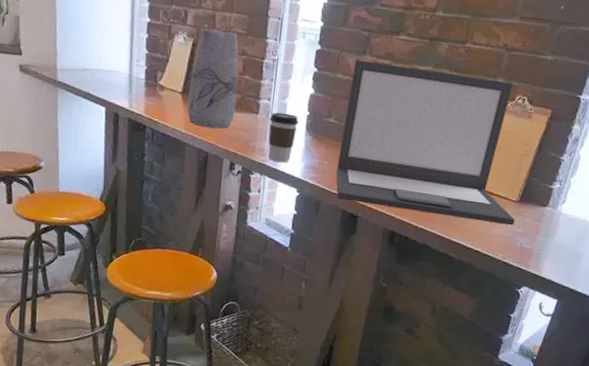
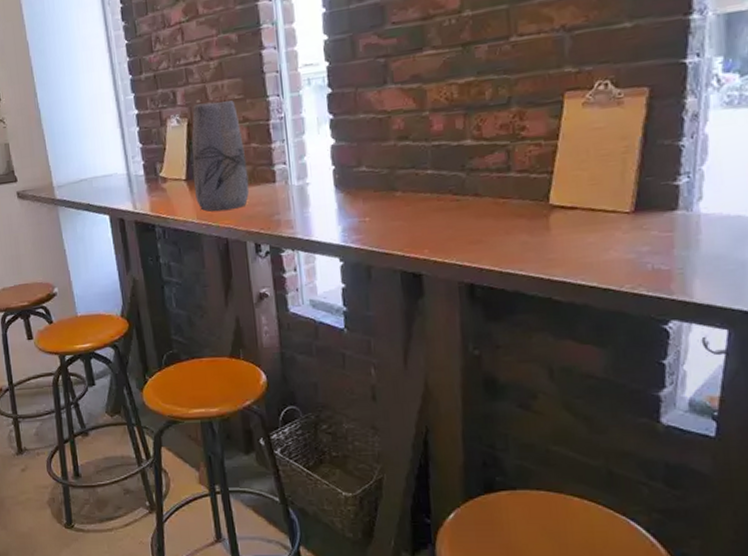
coffee cup: present [268,112,299,163] -> none [289,173,325,232]
laptop: present [336,59,515,226] -> none [375,68,636,259]

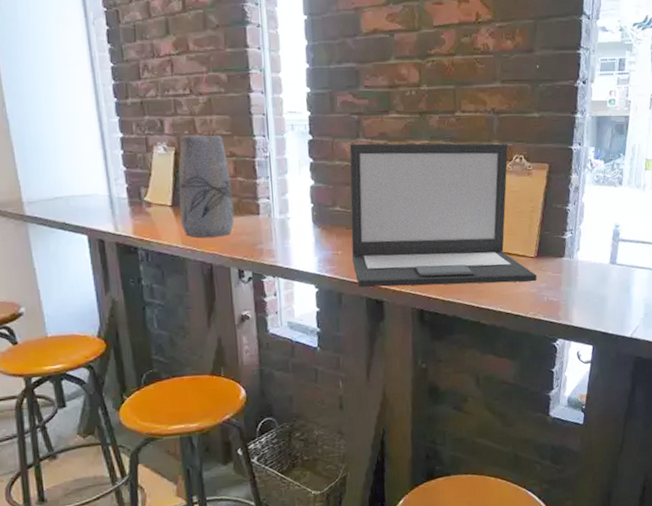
laptop: none [375,68,636,259] -> present [349,143,537,287]

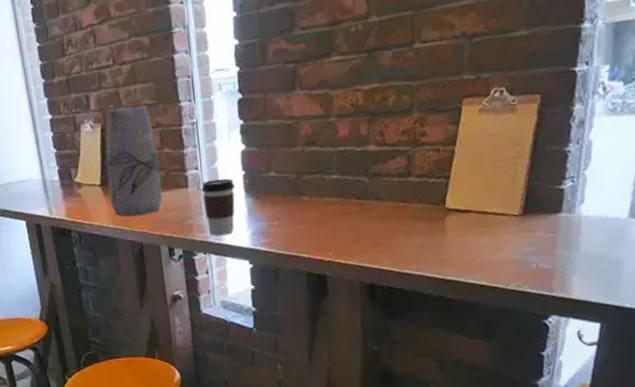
coffee cup: none [272,209,304,261] -> present [201,178,235,236]
laptop: present [349,143,537,287] -> none [284,75,522,261]

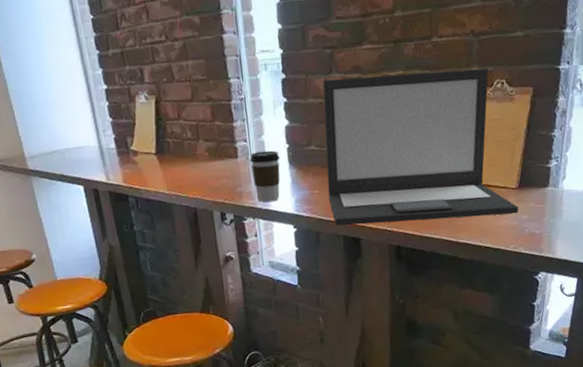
vase: present [105,105,163,217] -> none [159,80,215,184]
laptop: none [284,75,522,261] -> present [322,69,518,226]

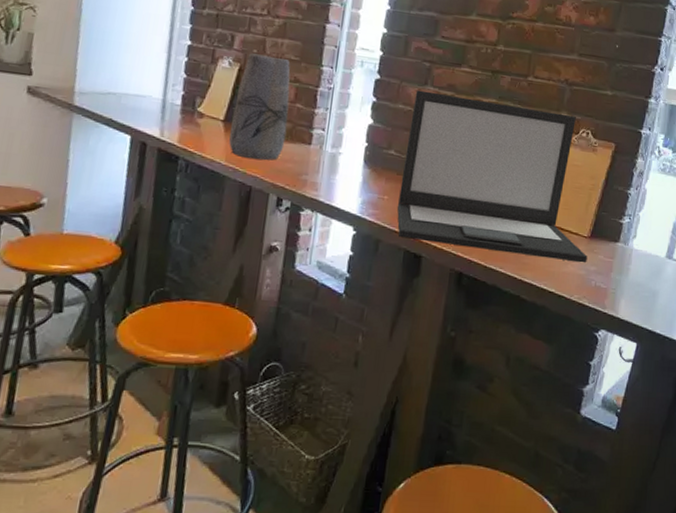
vase: none [159,80,215,184] -> present [229,53,291,161]
coffee cup: present [249,150,280,202] -> none [321,143,356,198]

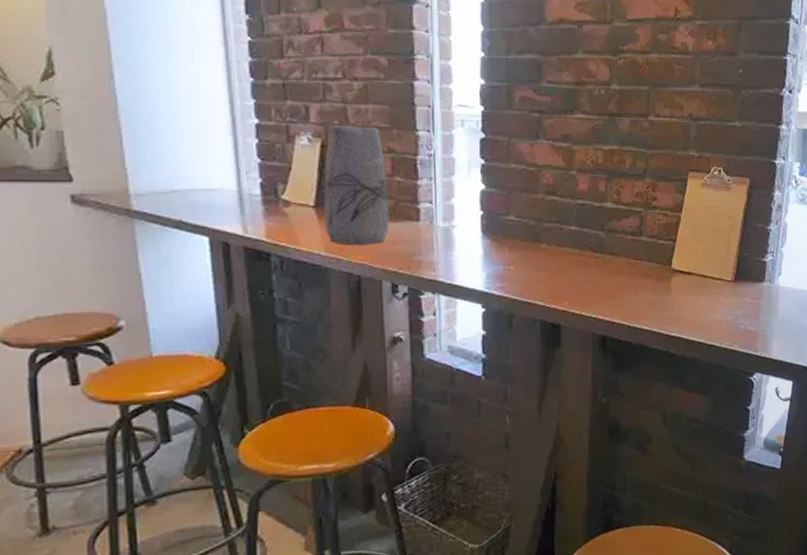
laptop: present [397,90,587,263] -> none [526,145,734,309]

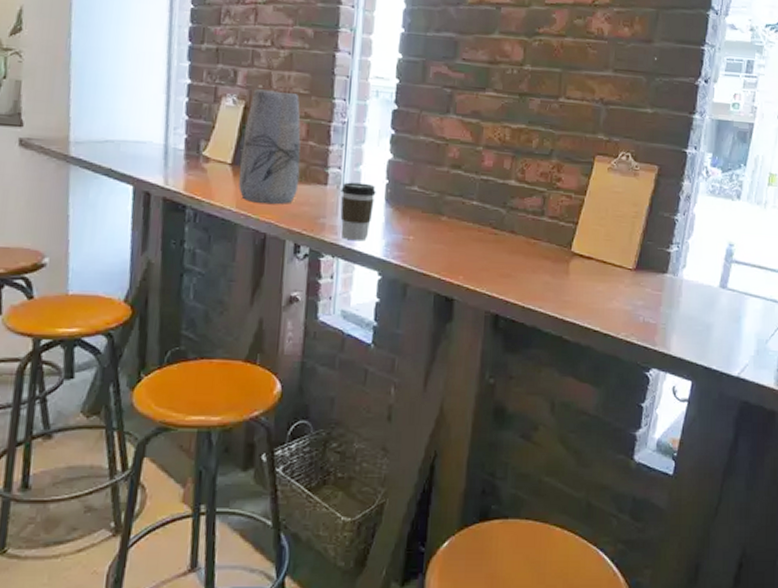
coffee cup: none [434,216,471,276] -> present [340,182,376,241]

